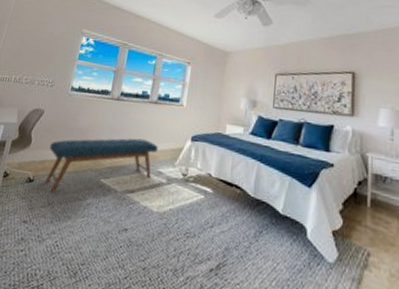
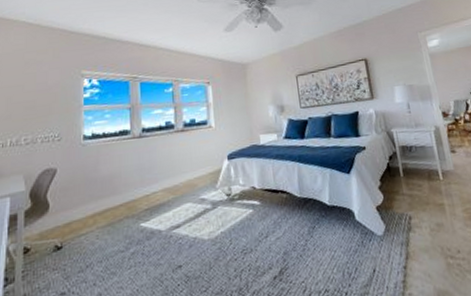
bench: present [45,138,158,192] -> none [73,170,195,253]

